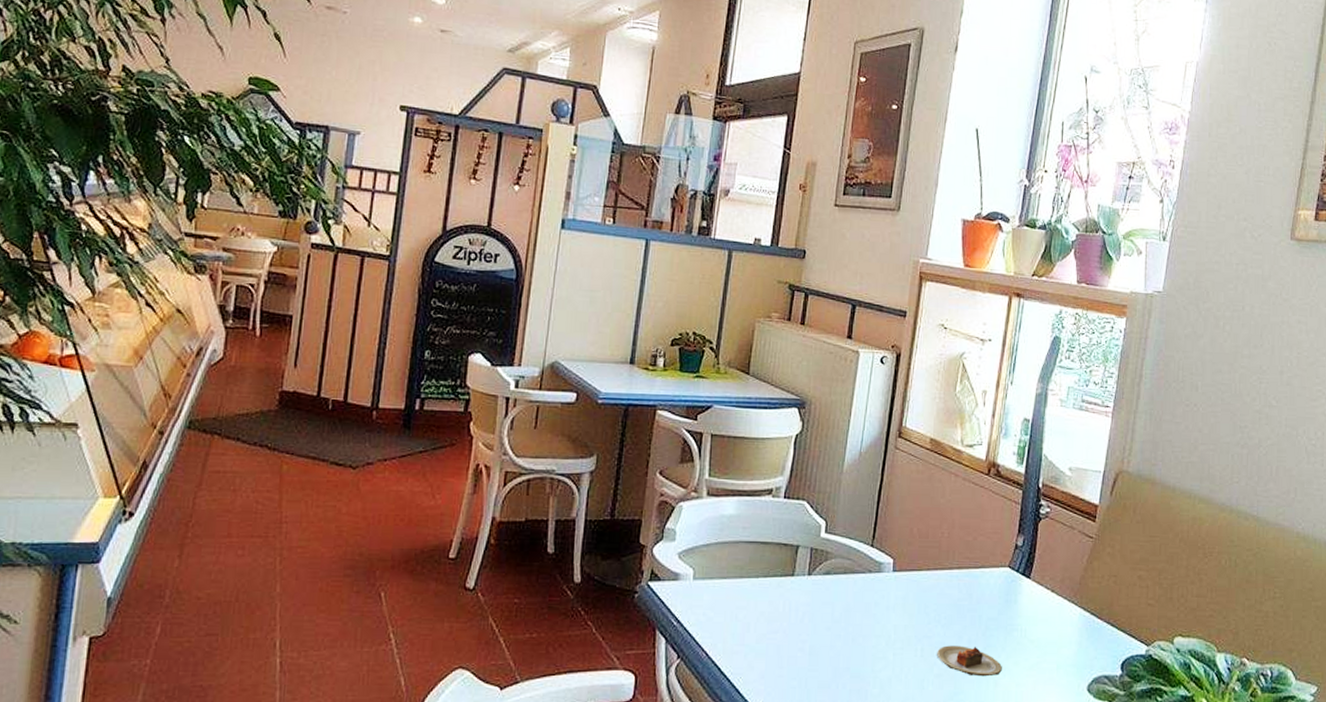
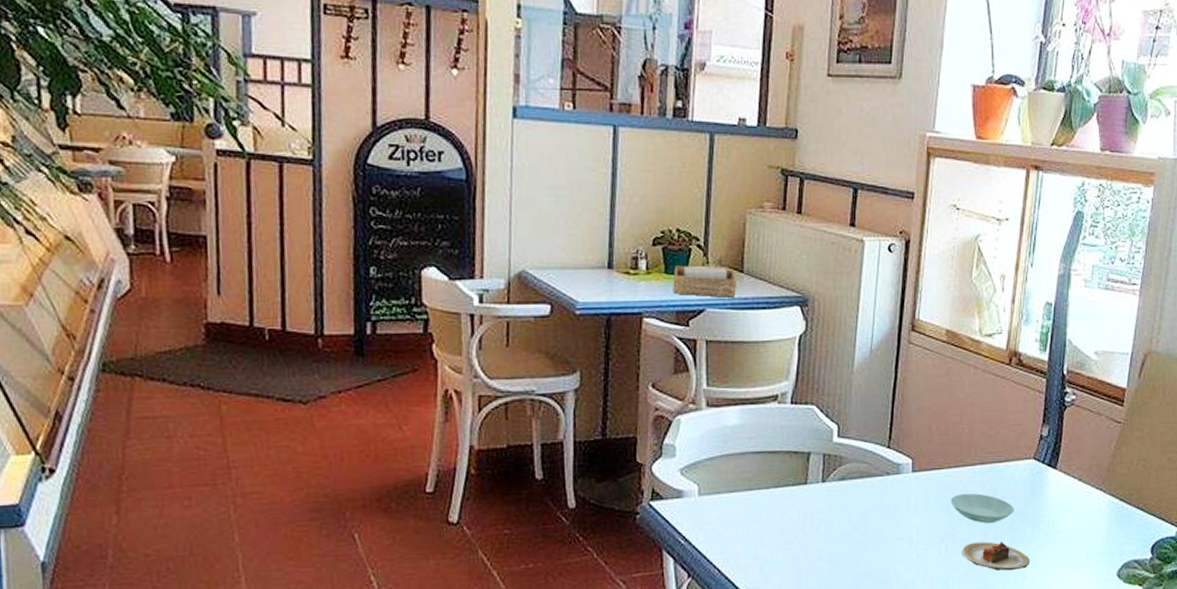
napkin holder: none [685,365,742,396] -> present [673,265,736,298]
saucer: none [927,597,989,627] -> present [950,493,1014,523]

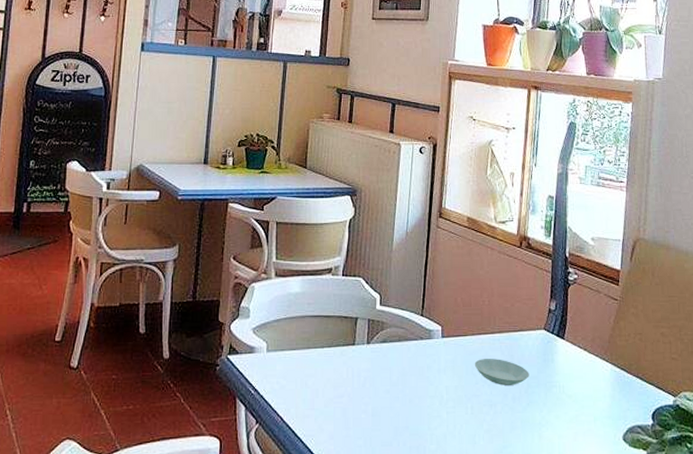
napkin holder: present [673,265,736,298] -> none [252,162,301,188]
cake slice: present [962,541,1030,571] -> none [486,402,545,431]

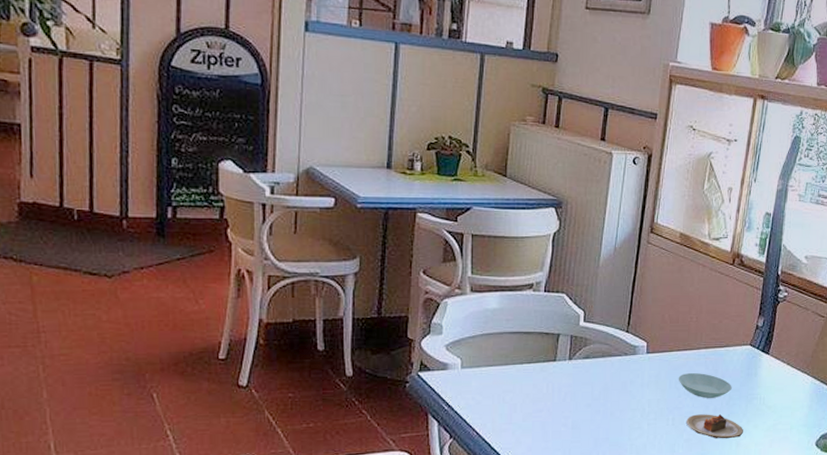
cake slice: none [486,402,545,431] -> present [686,414,743,439]

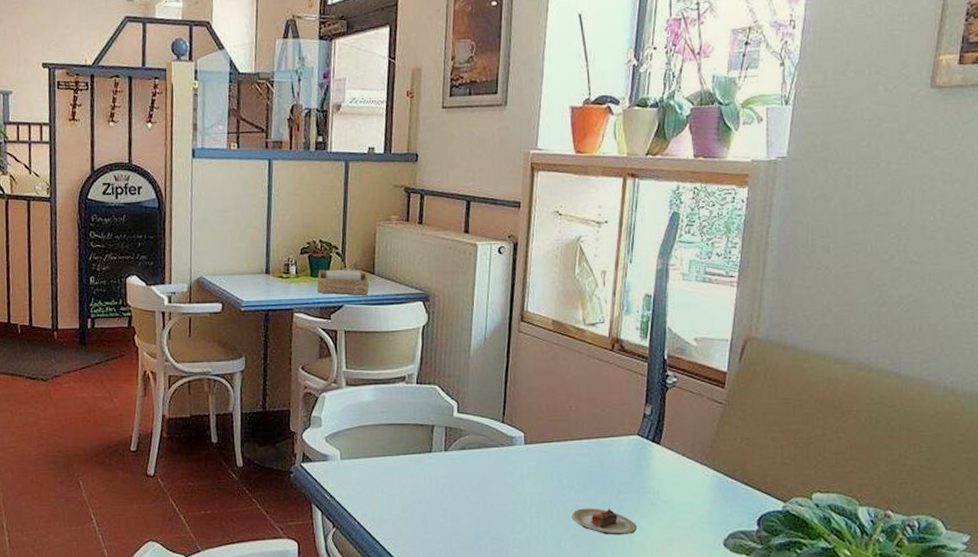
napkin holder: none [444,168,500,198] -> present [317,269,369,295]
saucer: present [678,373,732,398] -> none [560,465,621,491]

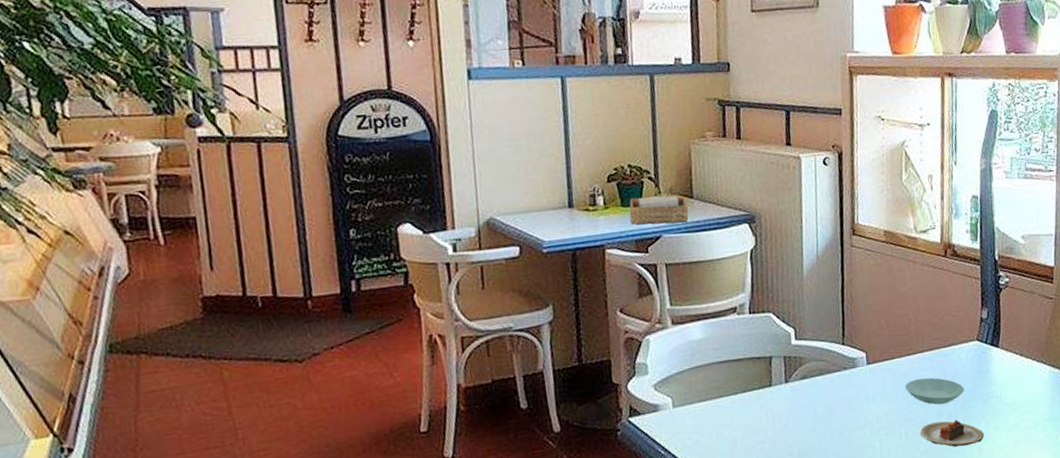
saucer: none [560,465,621,491] -> present [904,377,965,405]

